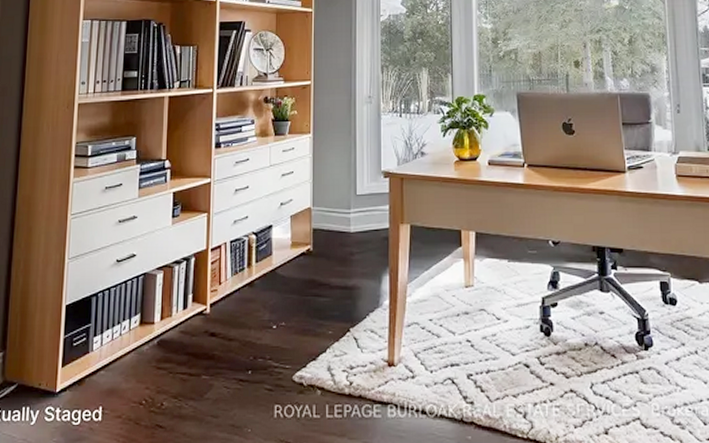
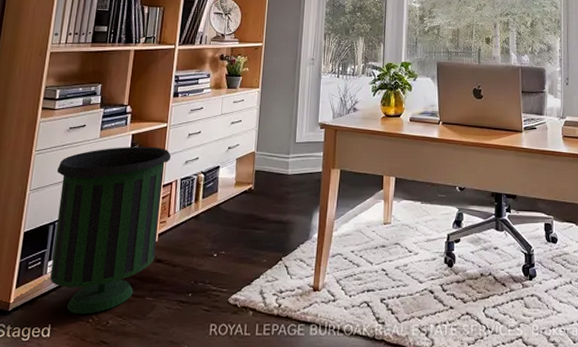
trash can: none [96,205,218,396] -> present [50,146,172,315]

